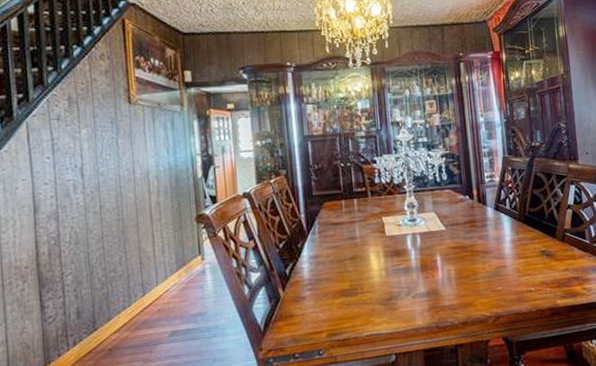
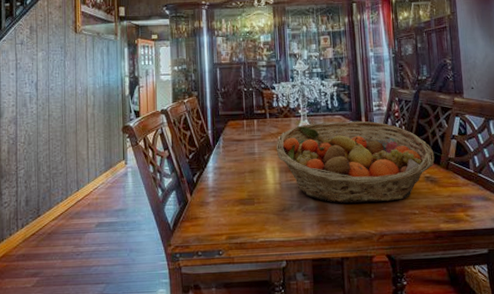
fruit basket: none [379,194,550,286] -> present [276,121,435,204]

